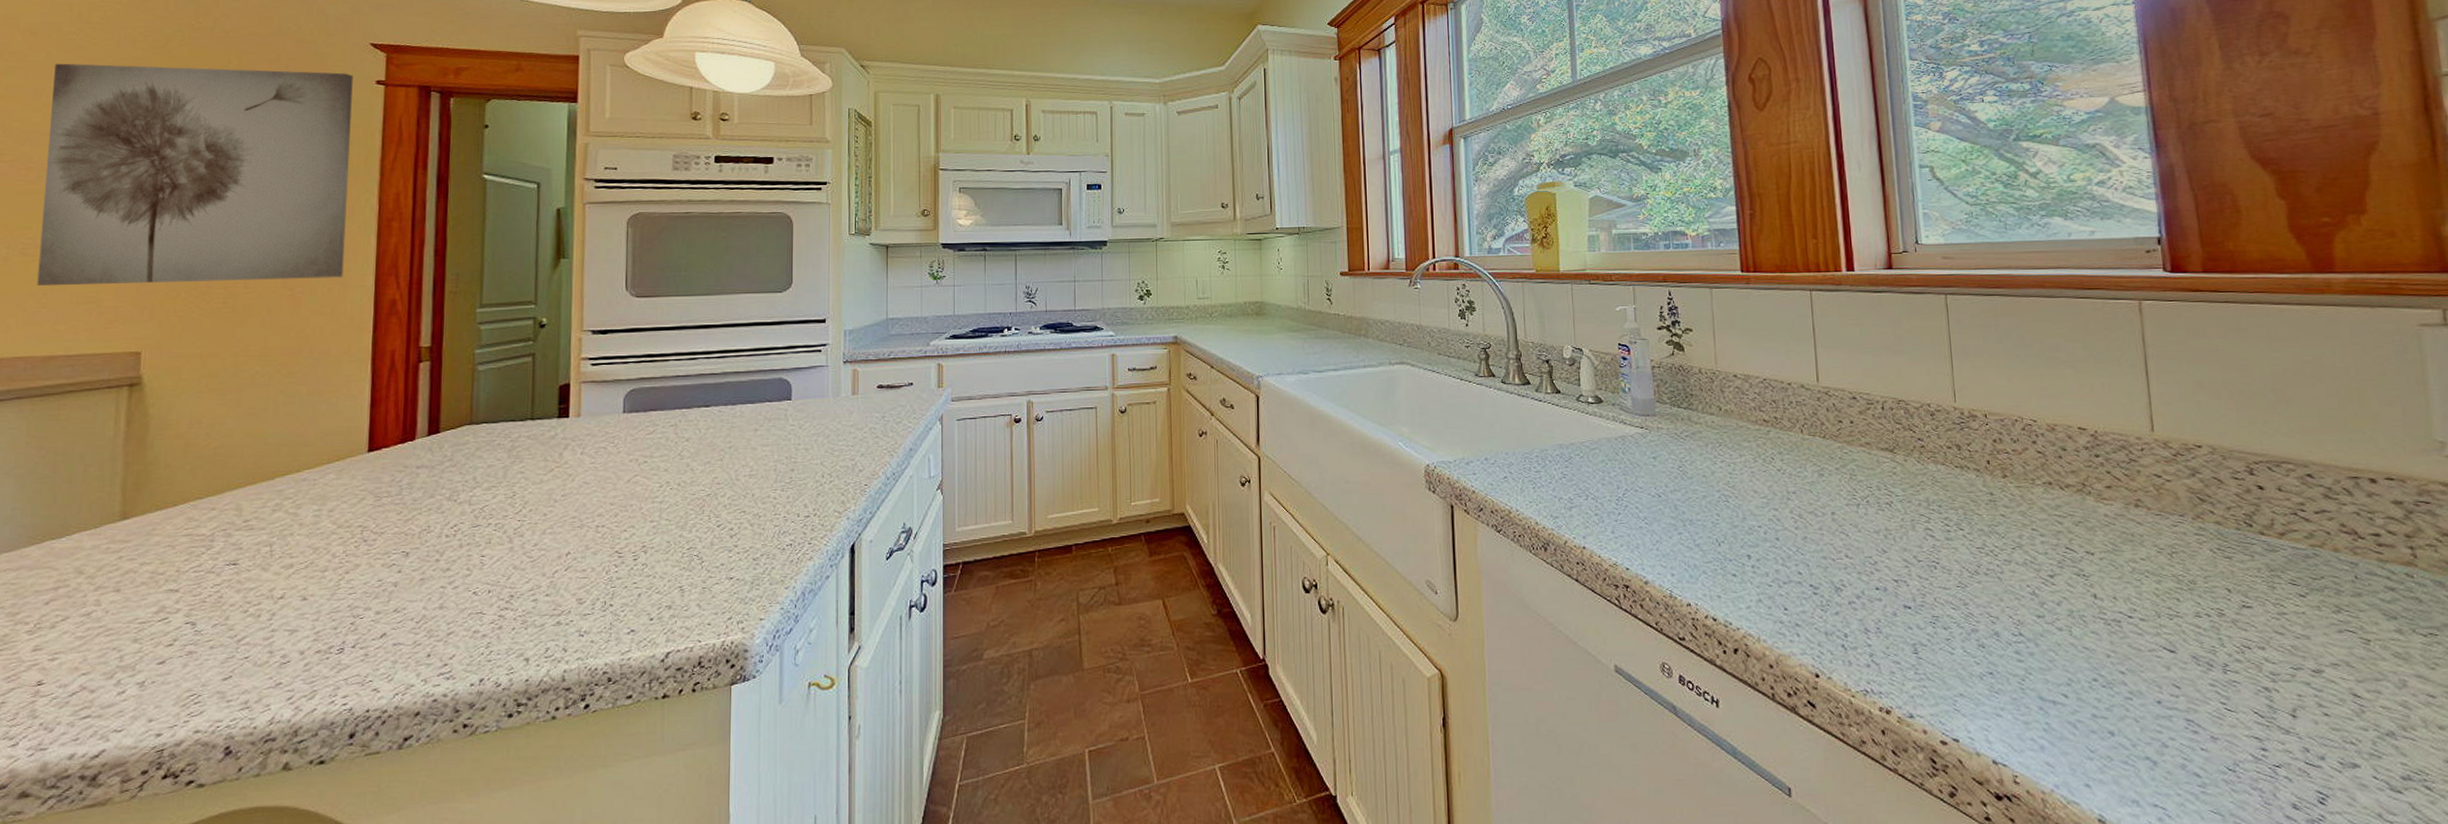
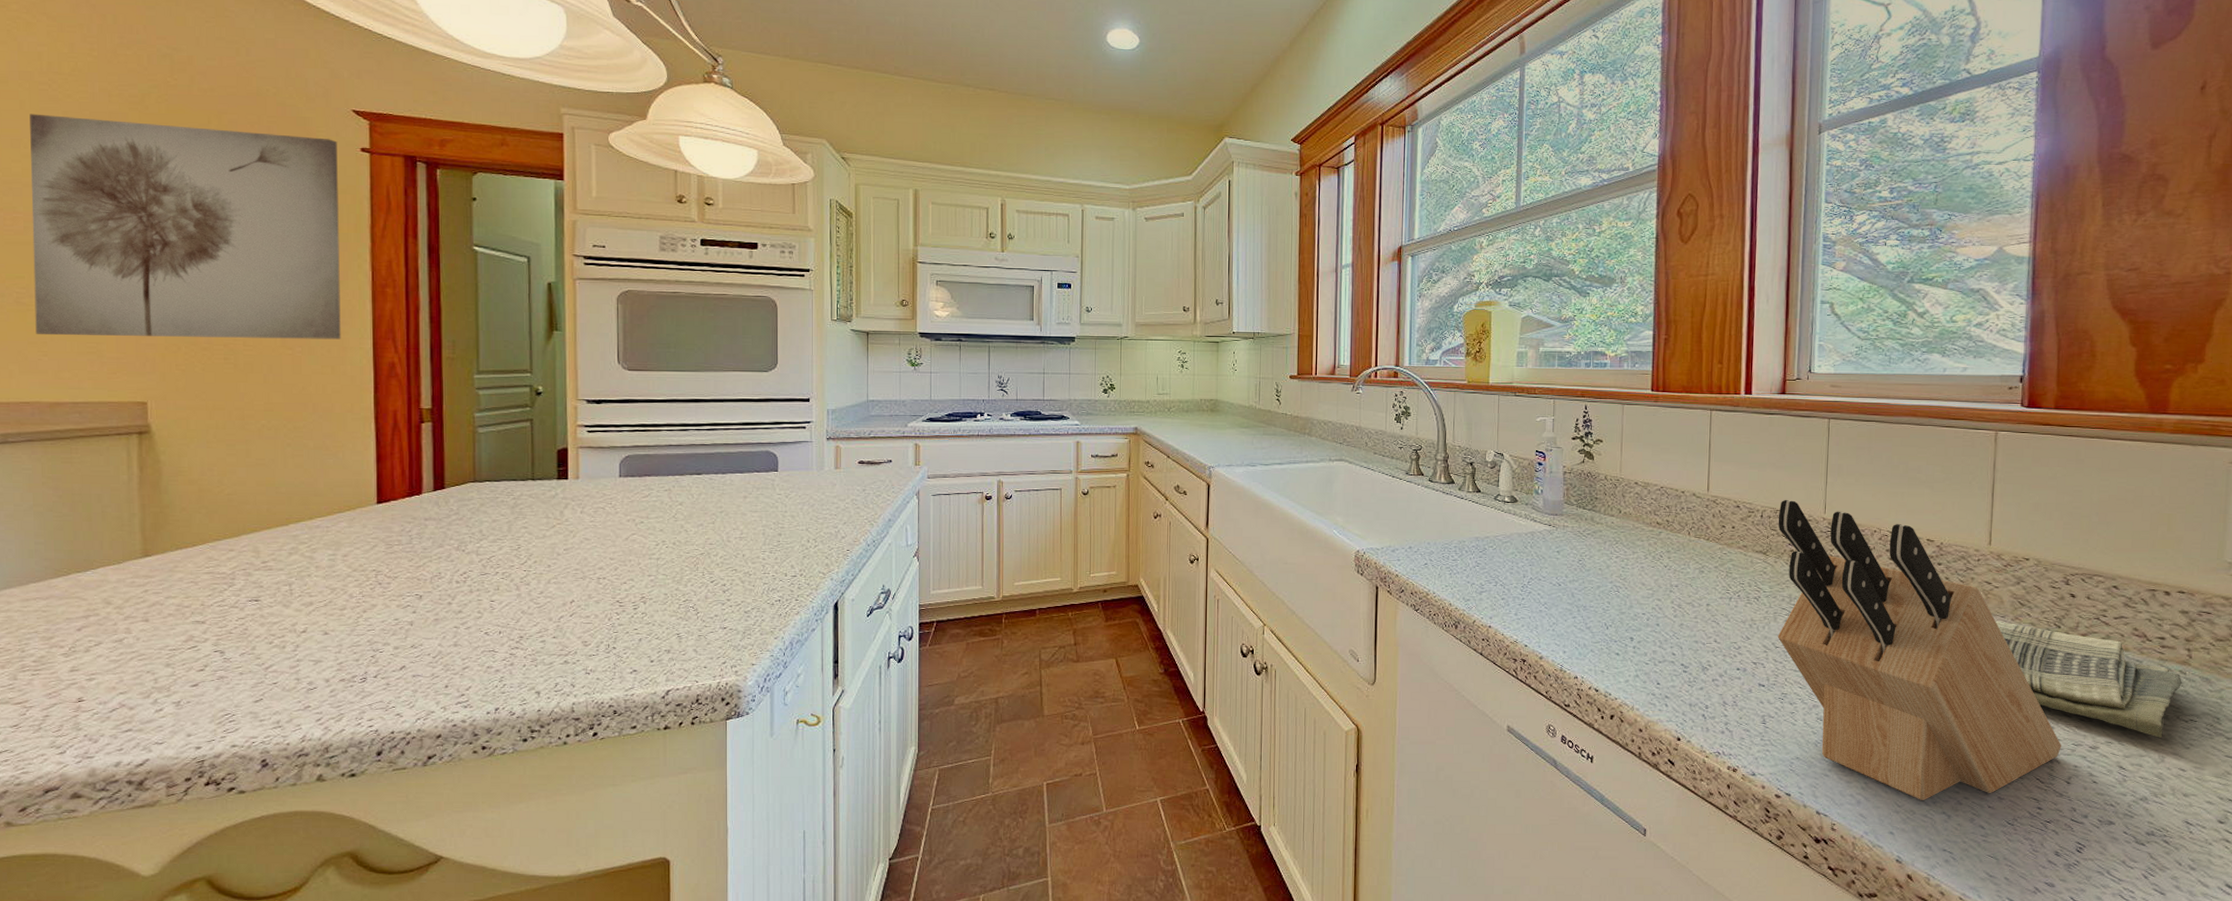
knife block: none [1901,387,2278,743] -> present [1777,499,2061,800]
dish towel: none [2174,520,2411,657] -> present [1996,620,2182,738]

